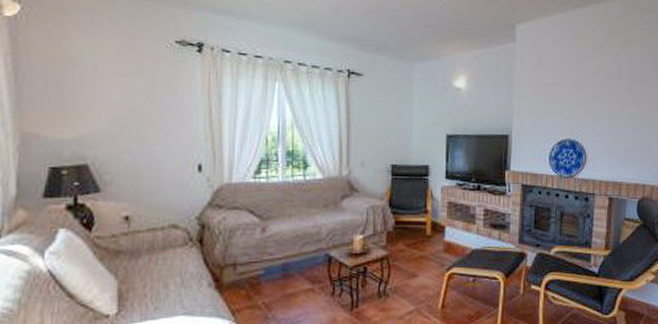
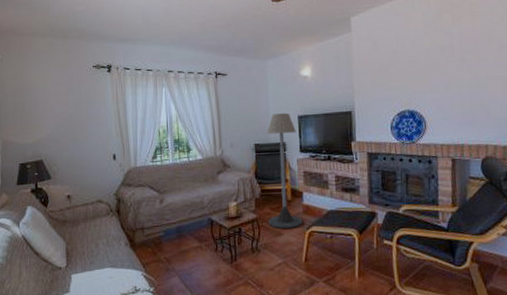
floor lamp: none [402,130,443,269] -> present [266,113,303,228]

